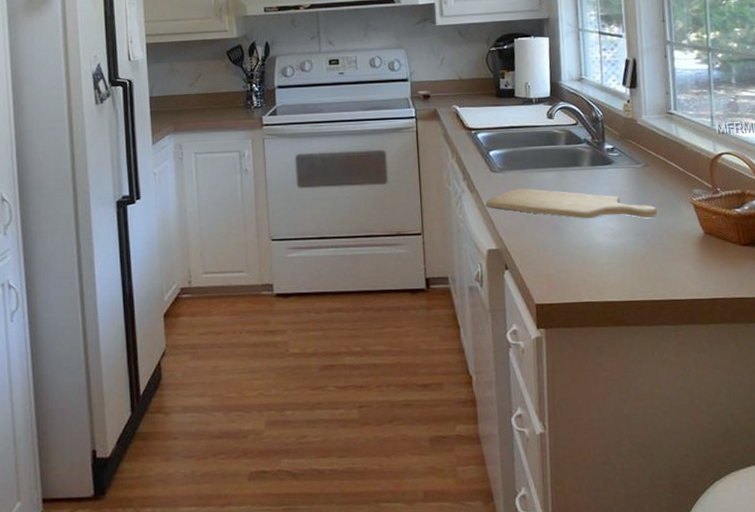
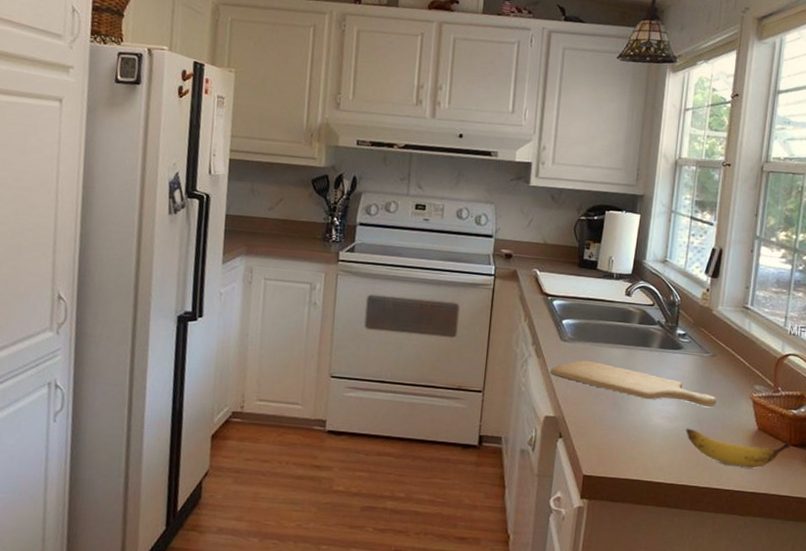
banana: none [631,242,740,275] -> present [686,428,790,468]

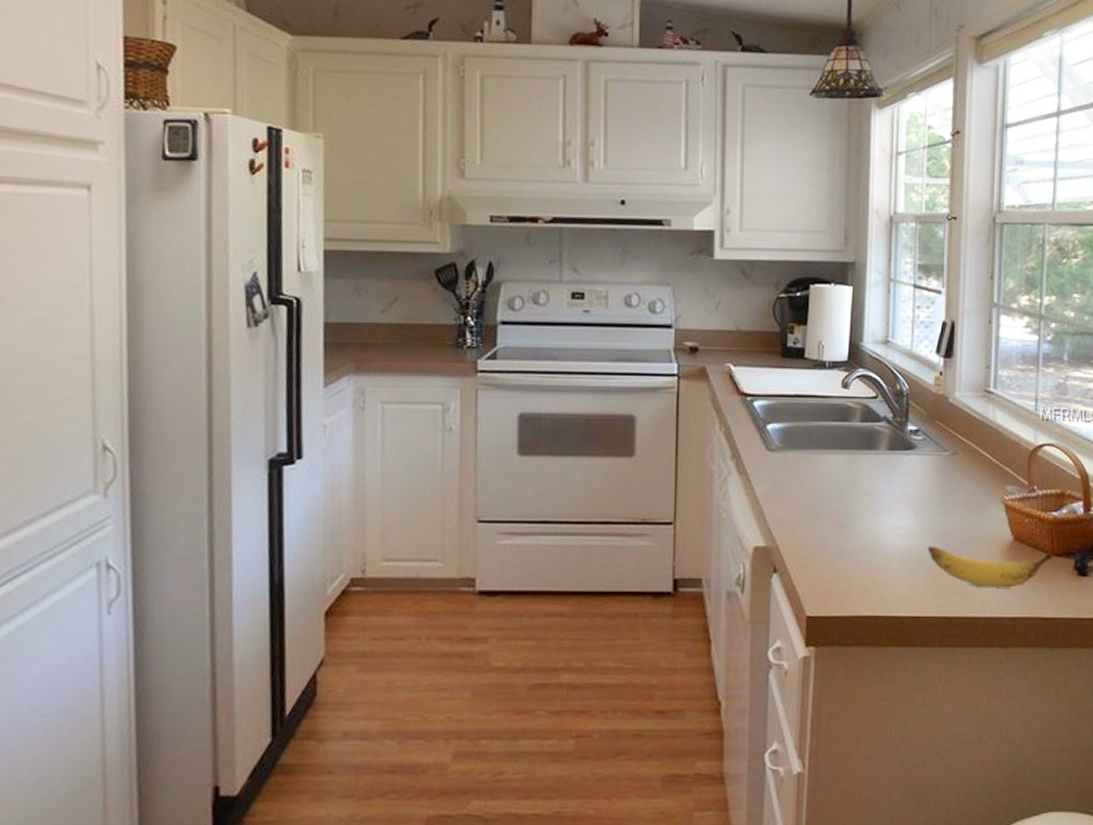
chopping board: present [550,360,717,407] -> none [756,472,962,517]

